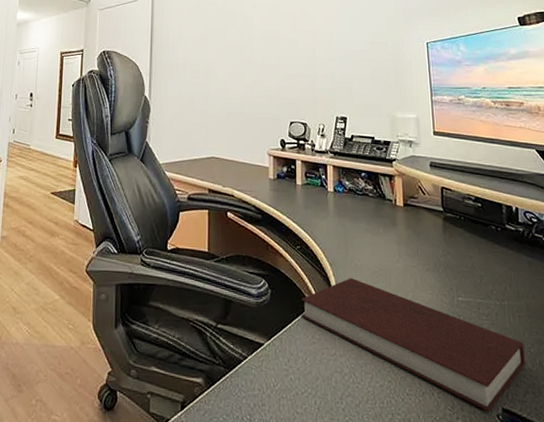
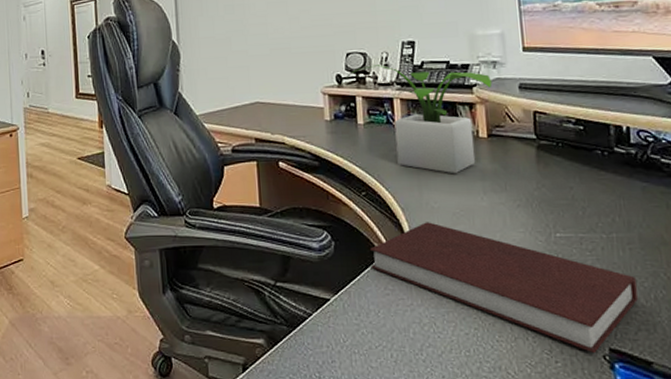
potted plant: none [288,134,408,237] -> present [345,65,491,174]

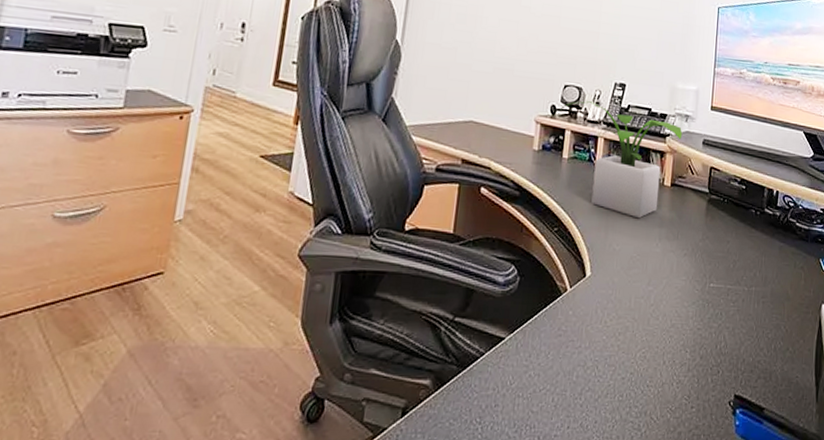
notebook: present [369,222,638,354] -> none [549,263,763,400]

